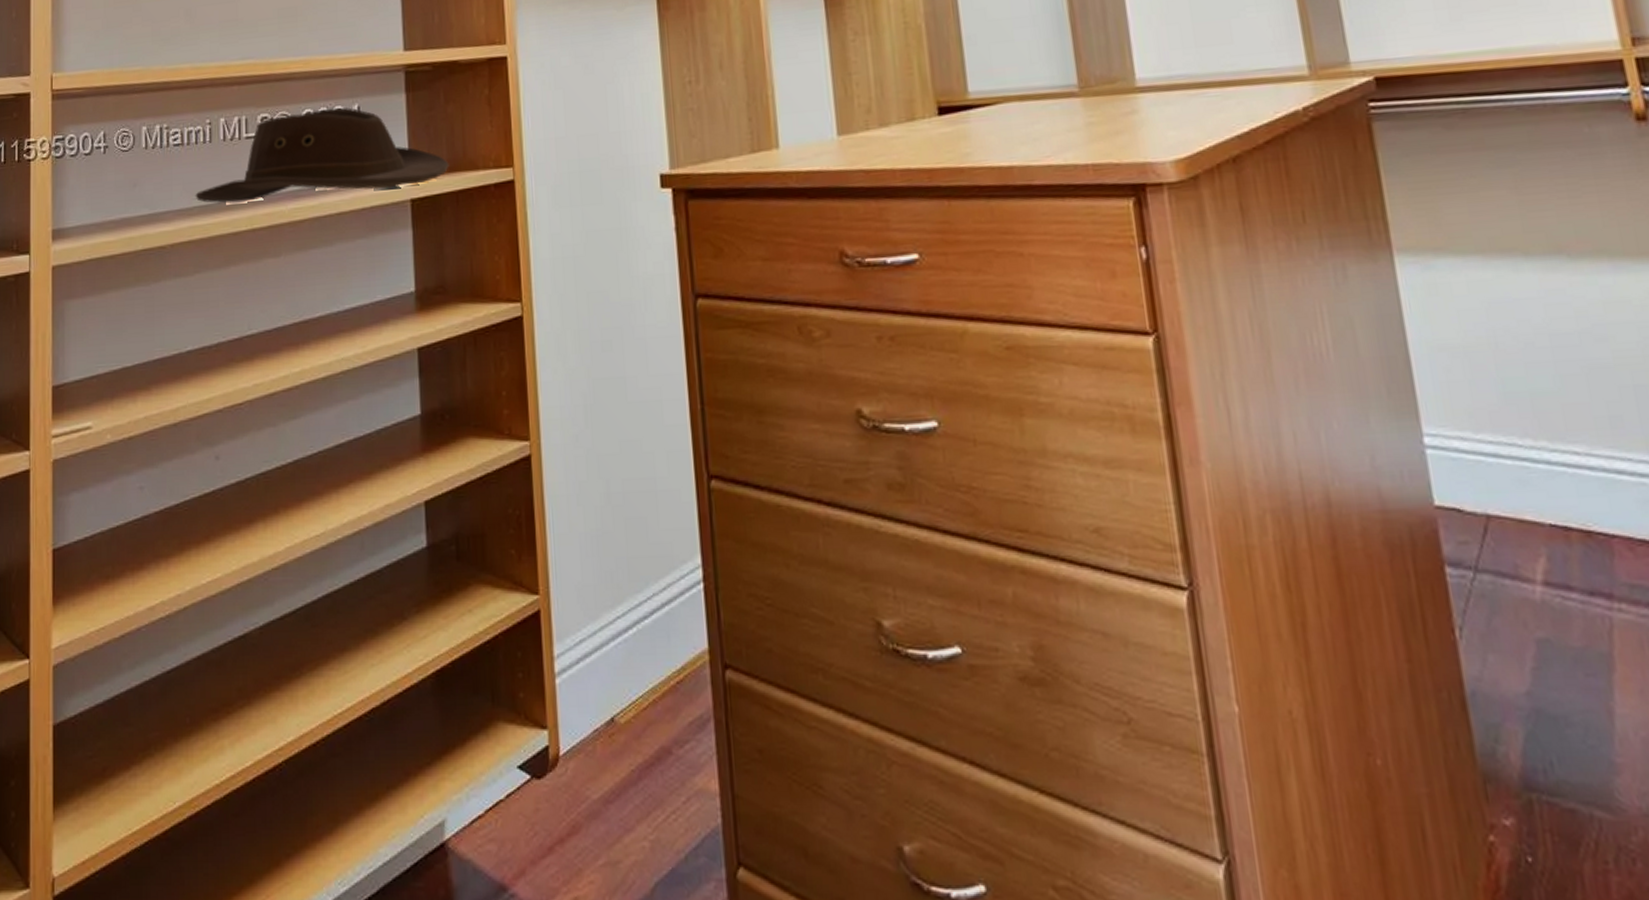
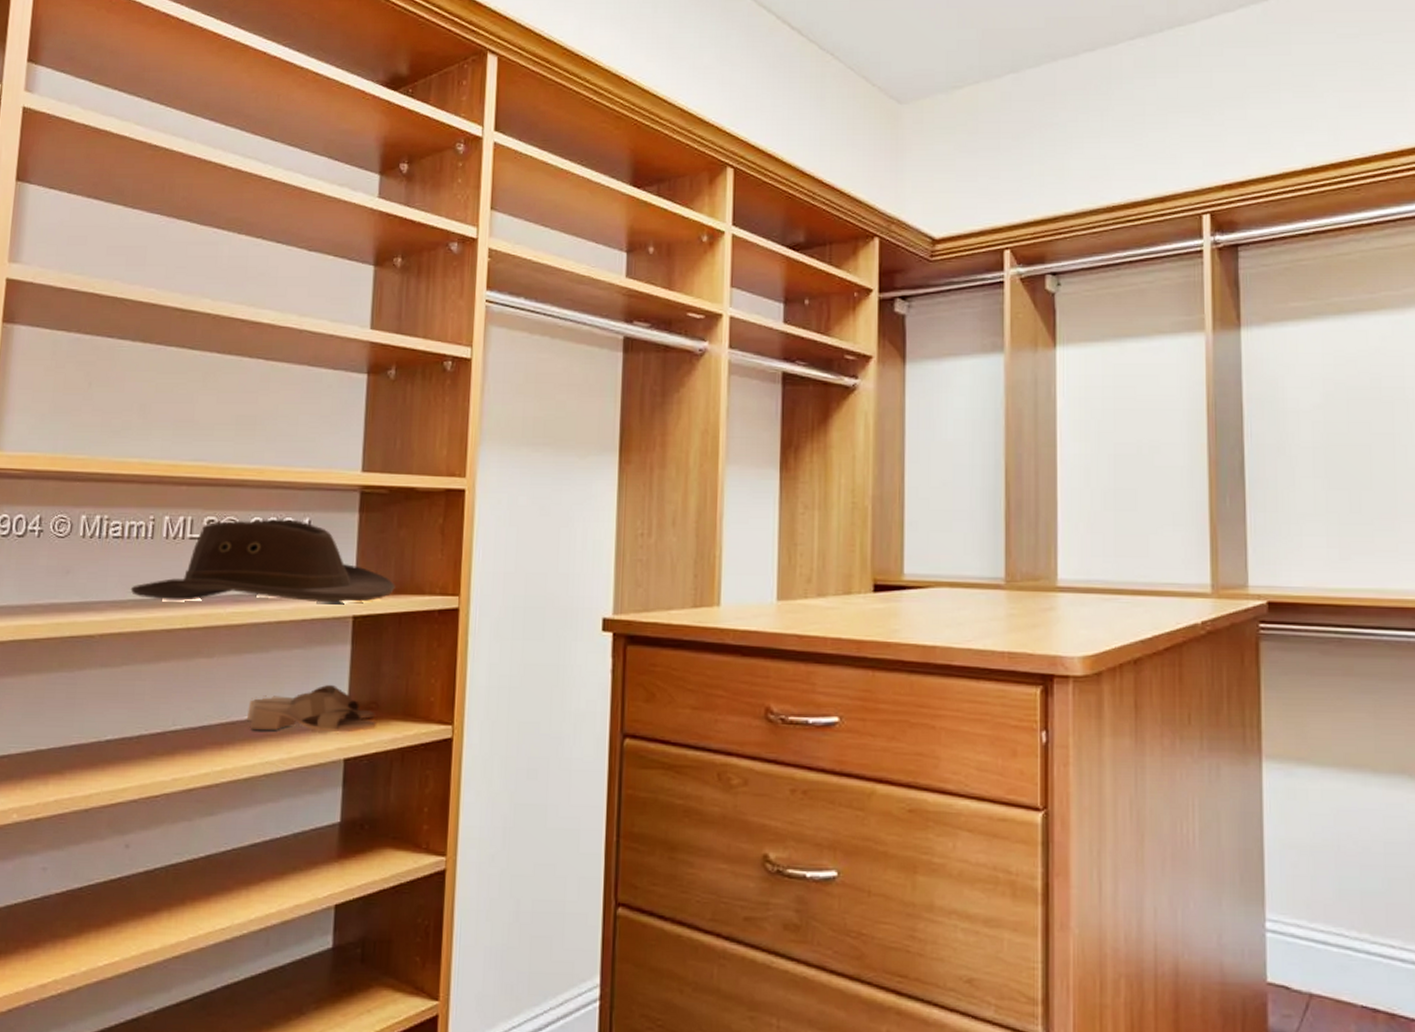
sandal: none [318,272,445,328] -> present [246,684,376,732]

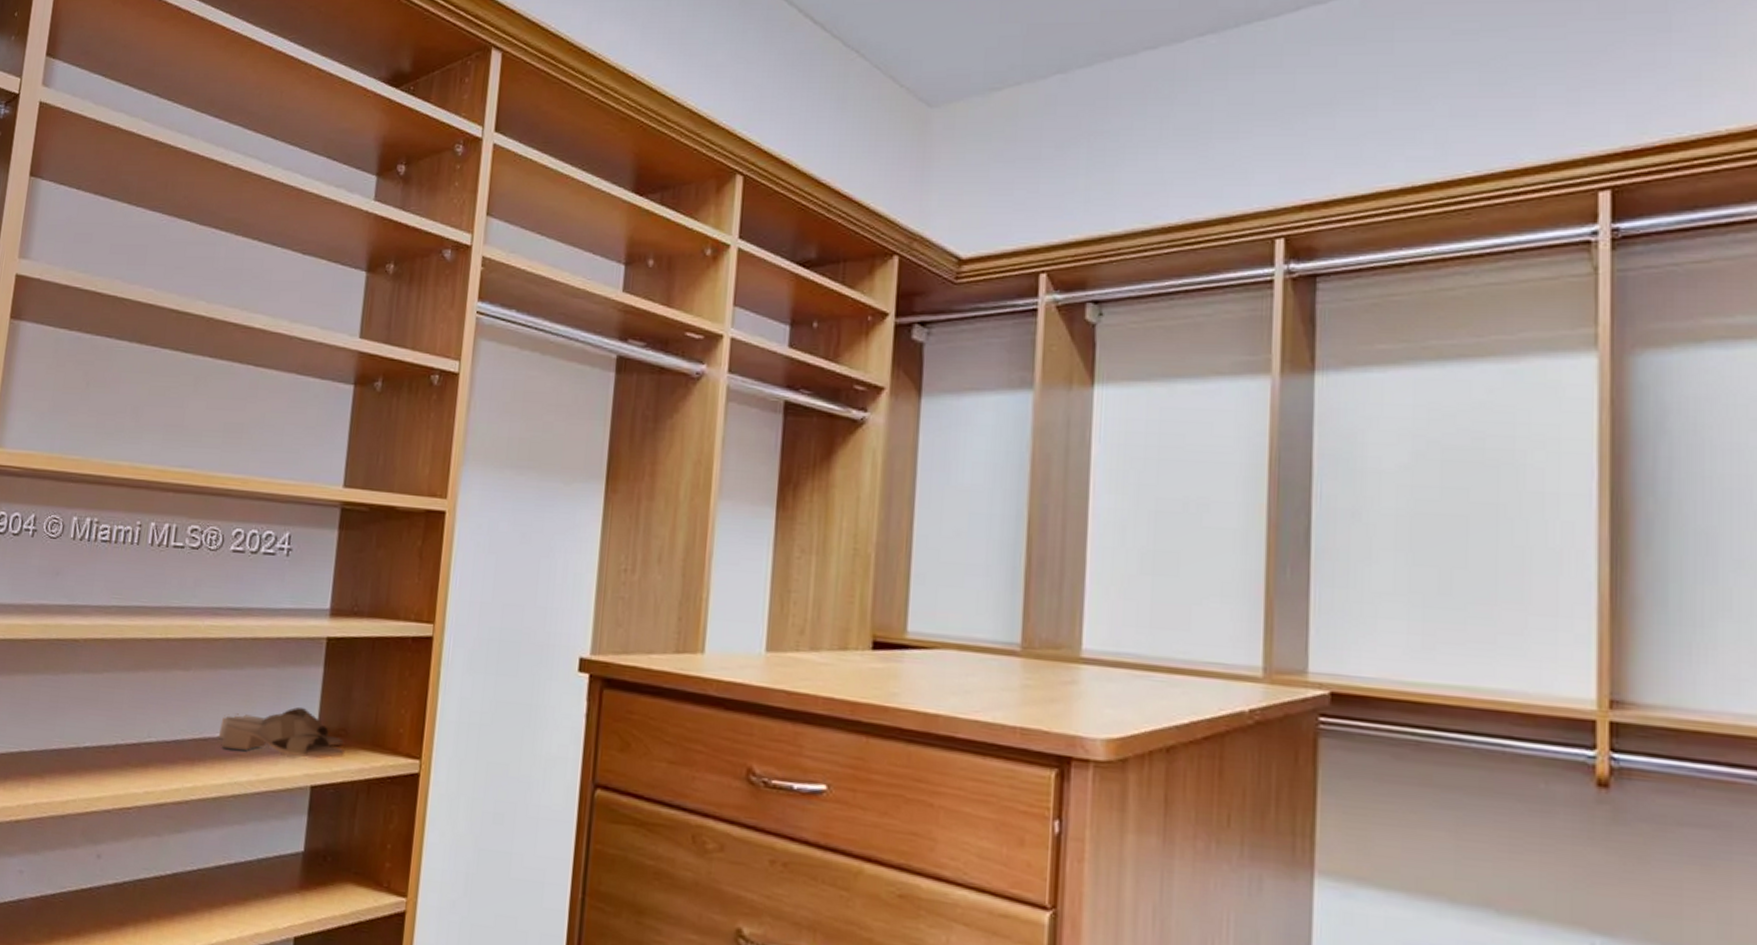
hat: present [130,519,396,603] -> none [115,531,371,623]

